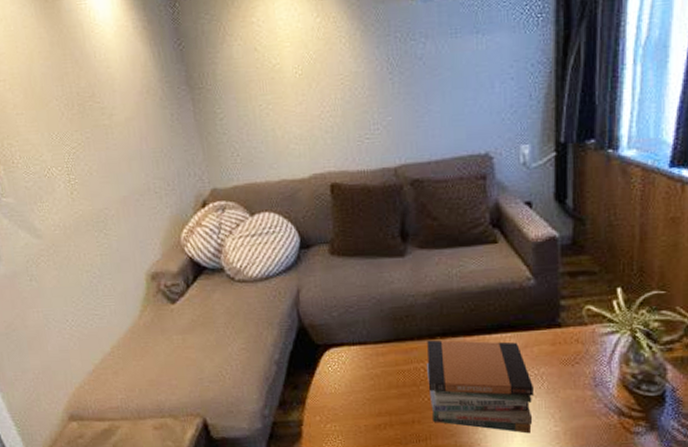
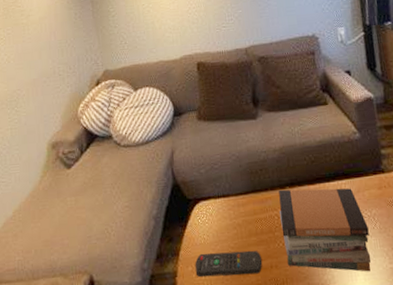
remote control: none [323,403,403,428] -> present [195,250,263,278]

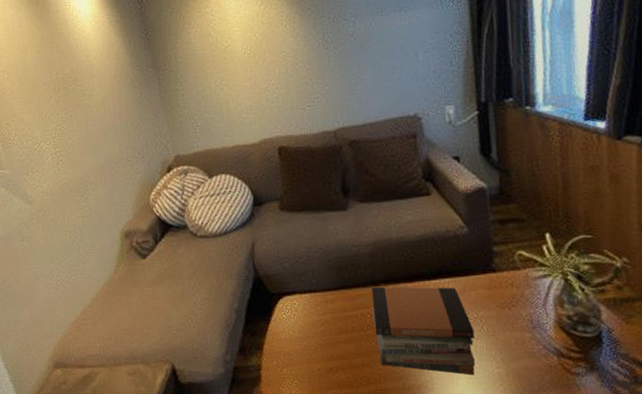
remote control: present [195,250,263,278] -> none [280,348,353,372]

